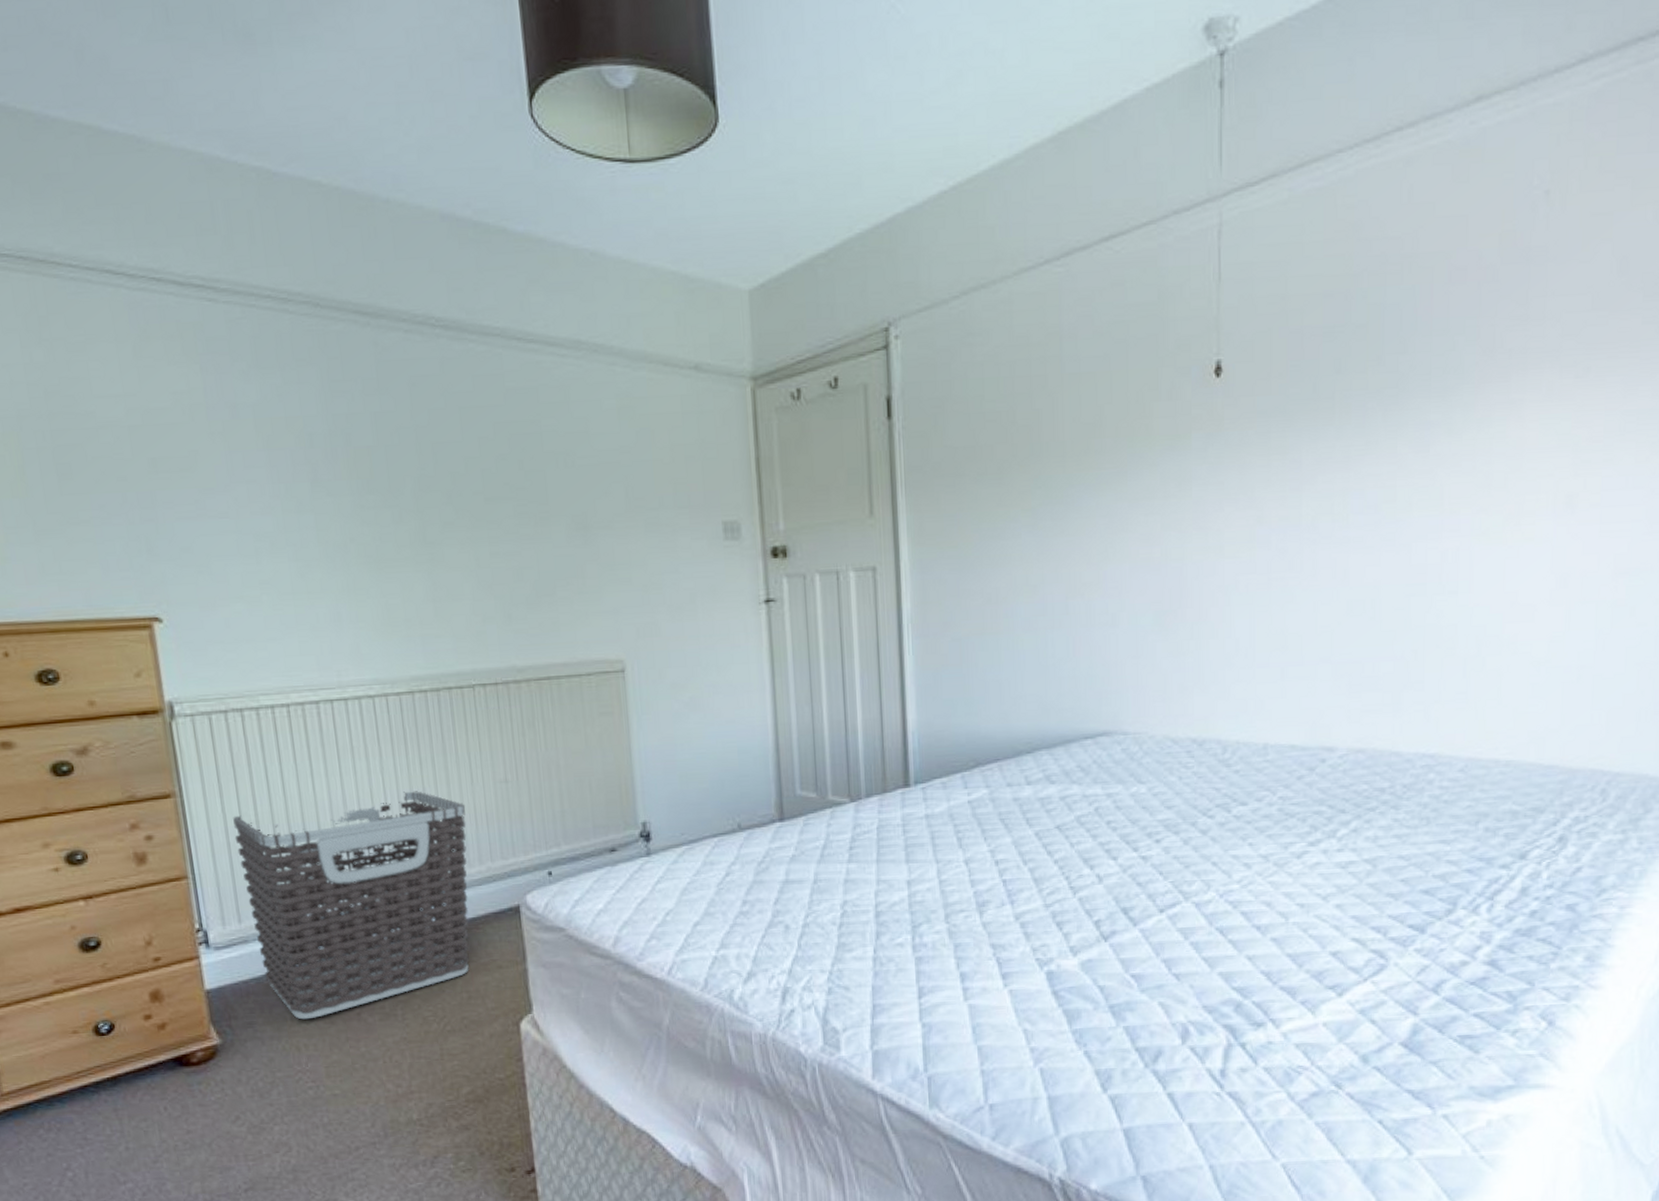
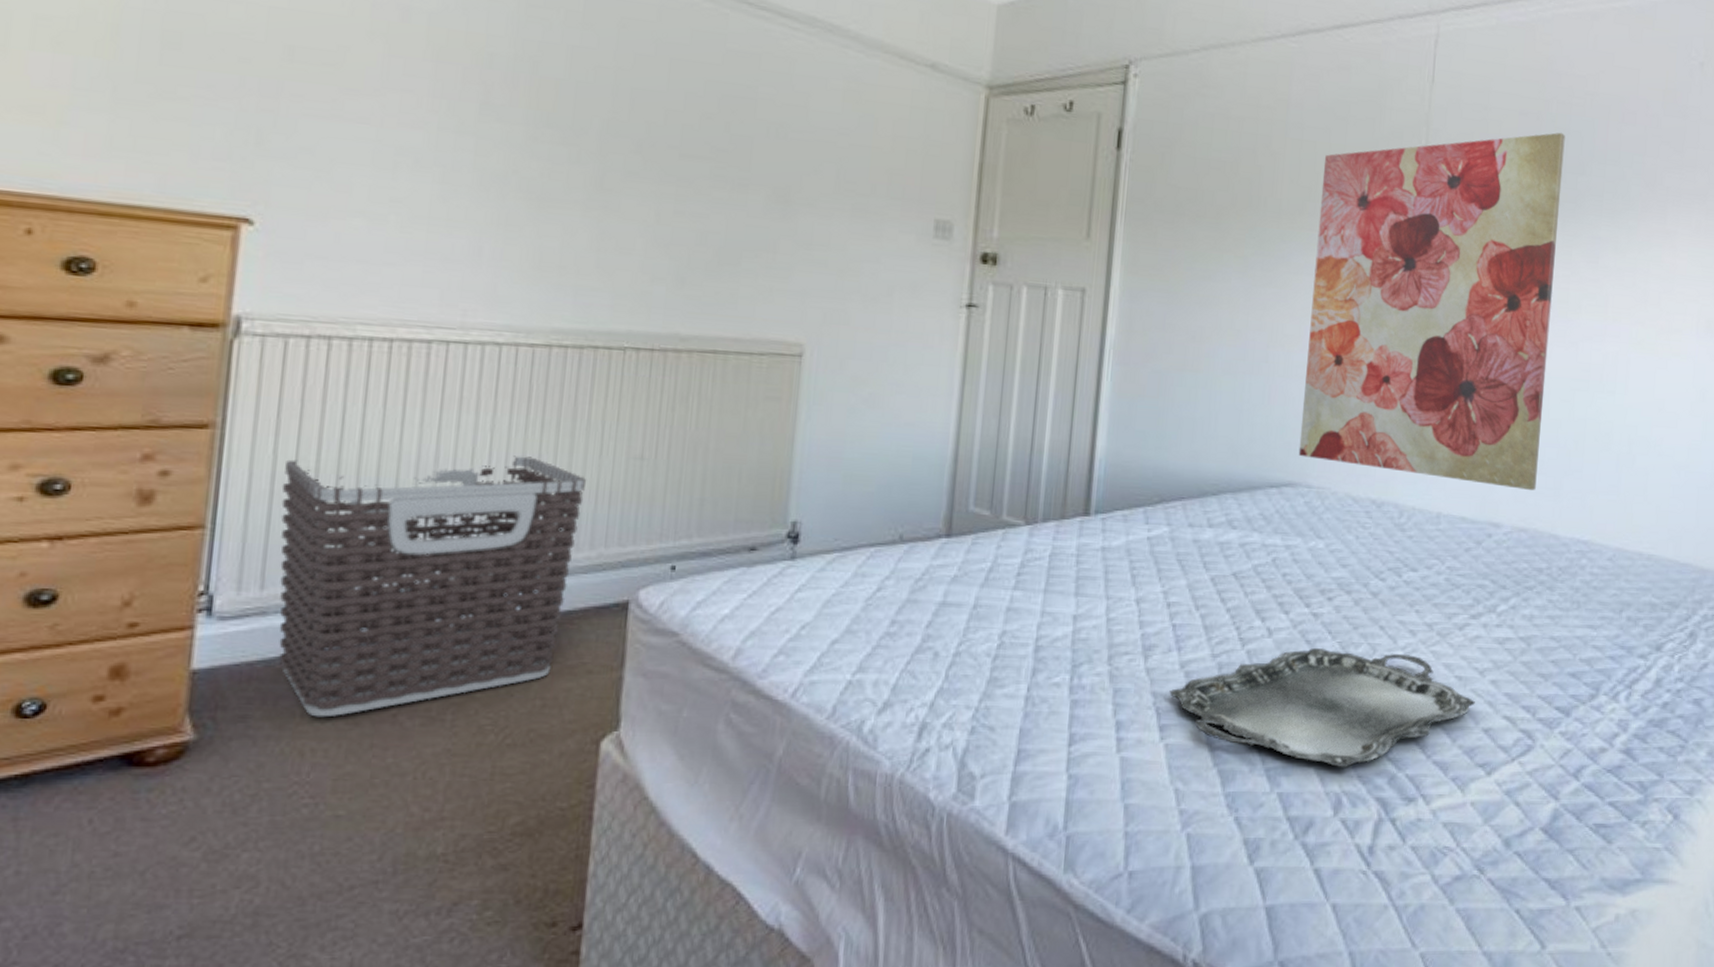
serving tray: none [1007,886,1321,999] -> present [1169,647,1476,767]
wall art: none [1106,308,1381,709] -> present [1298,132,1565,490]

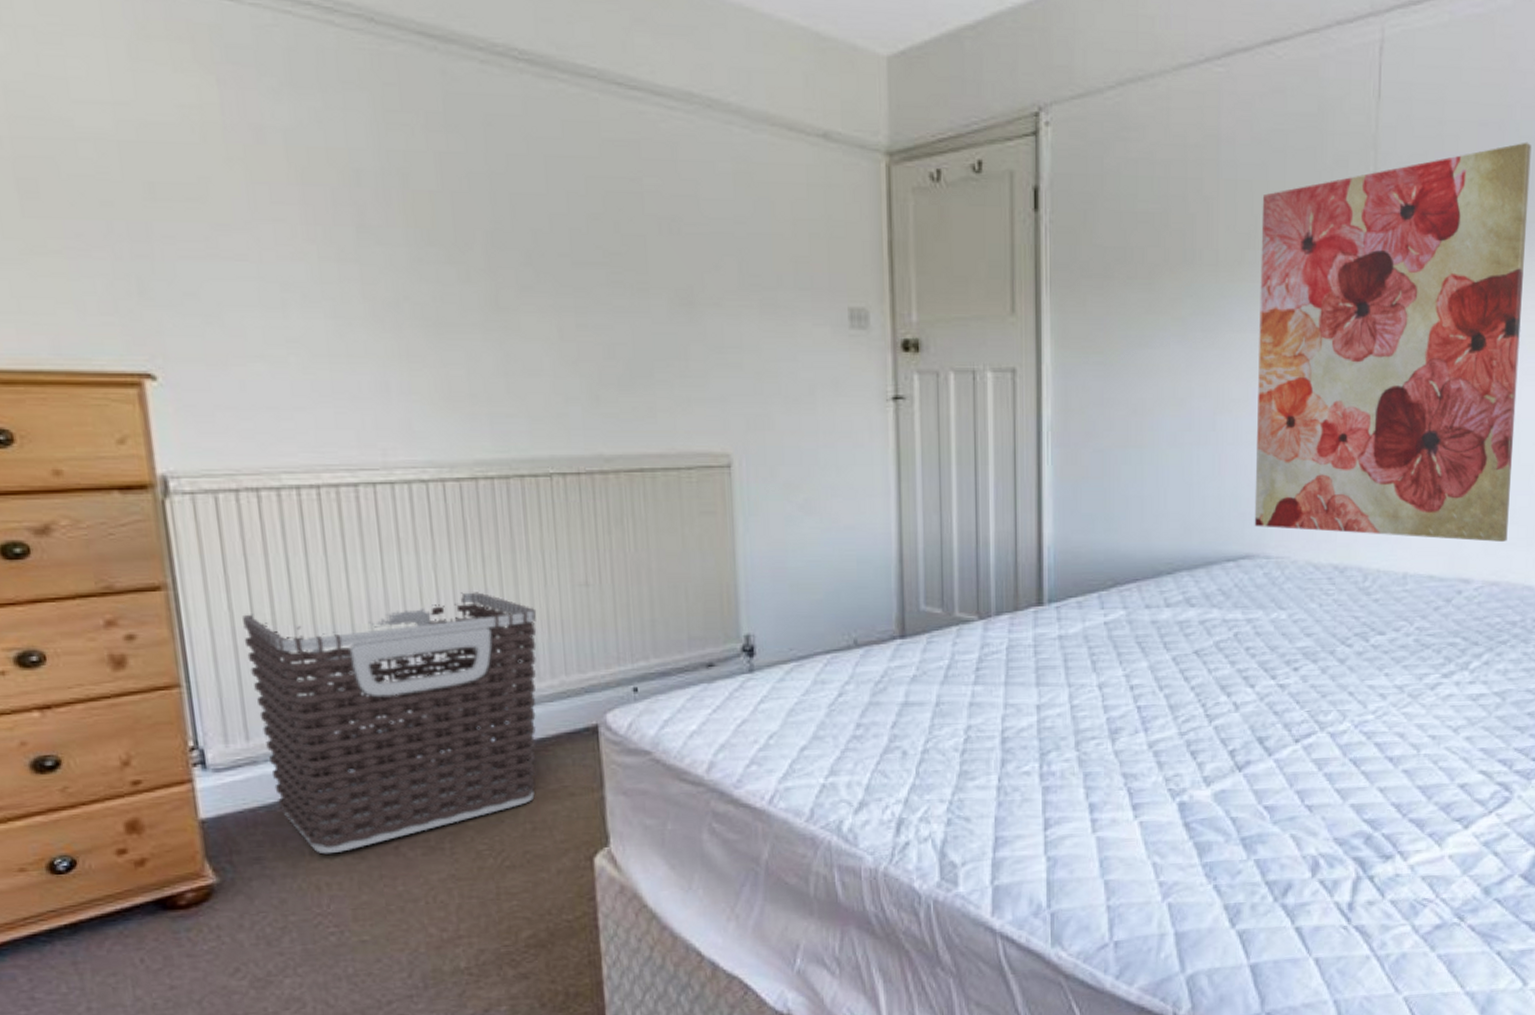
serving tray: present [1169,647,1476,767] -> none [1139,717,1451,831]

